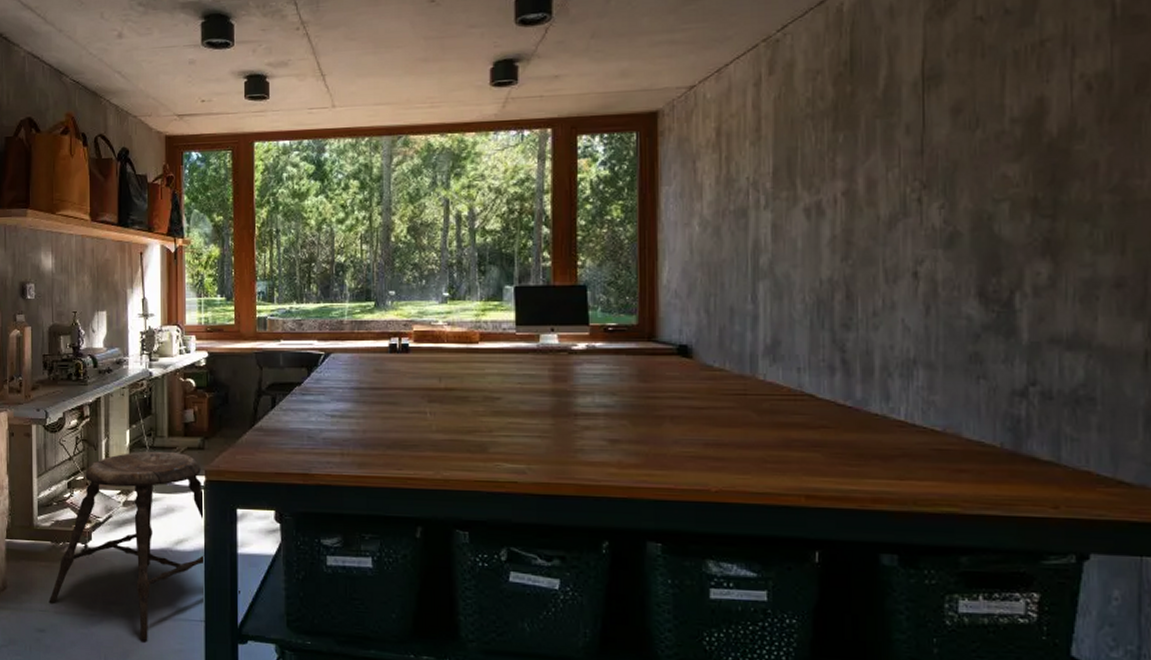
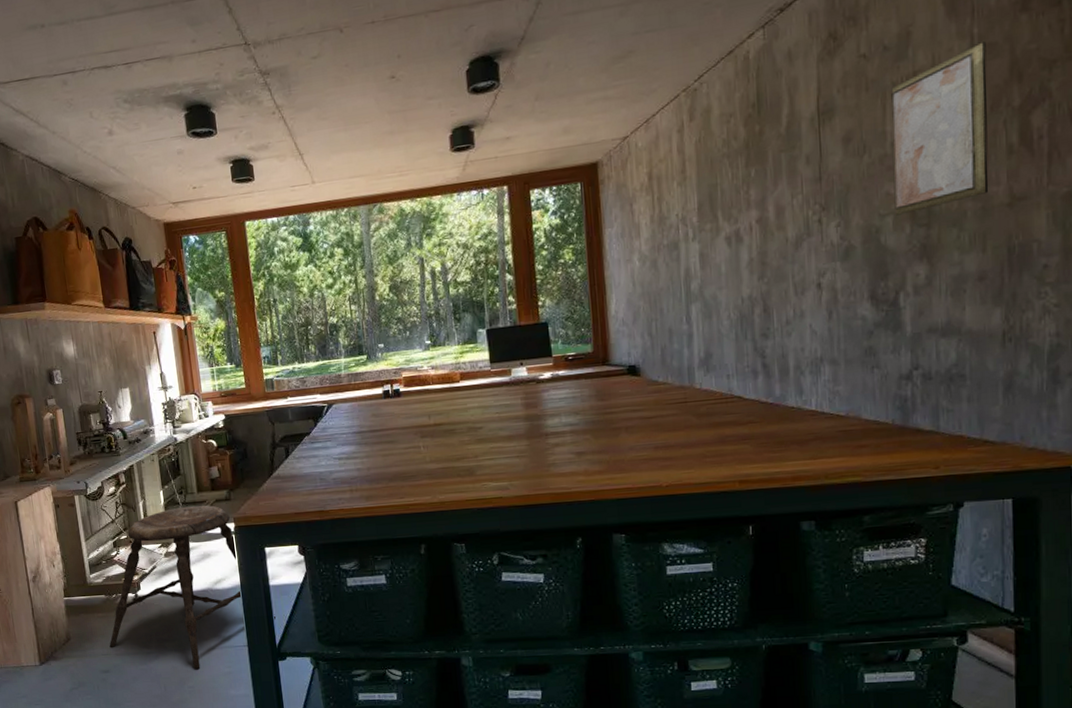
wall art: none [1011,13,1131,202] -> present [891,41,989,216]

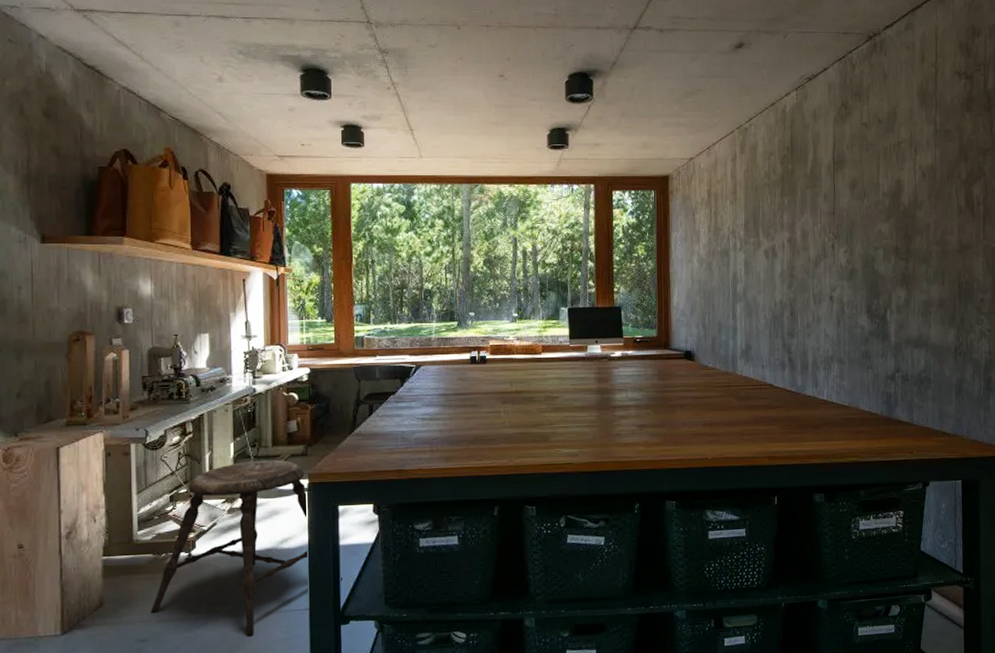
wall art: present [891,41,989,216] -> none [883,128,946,249]

